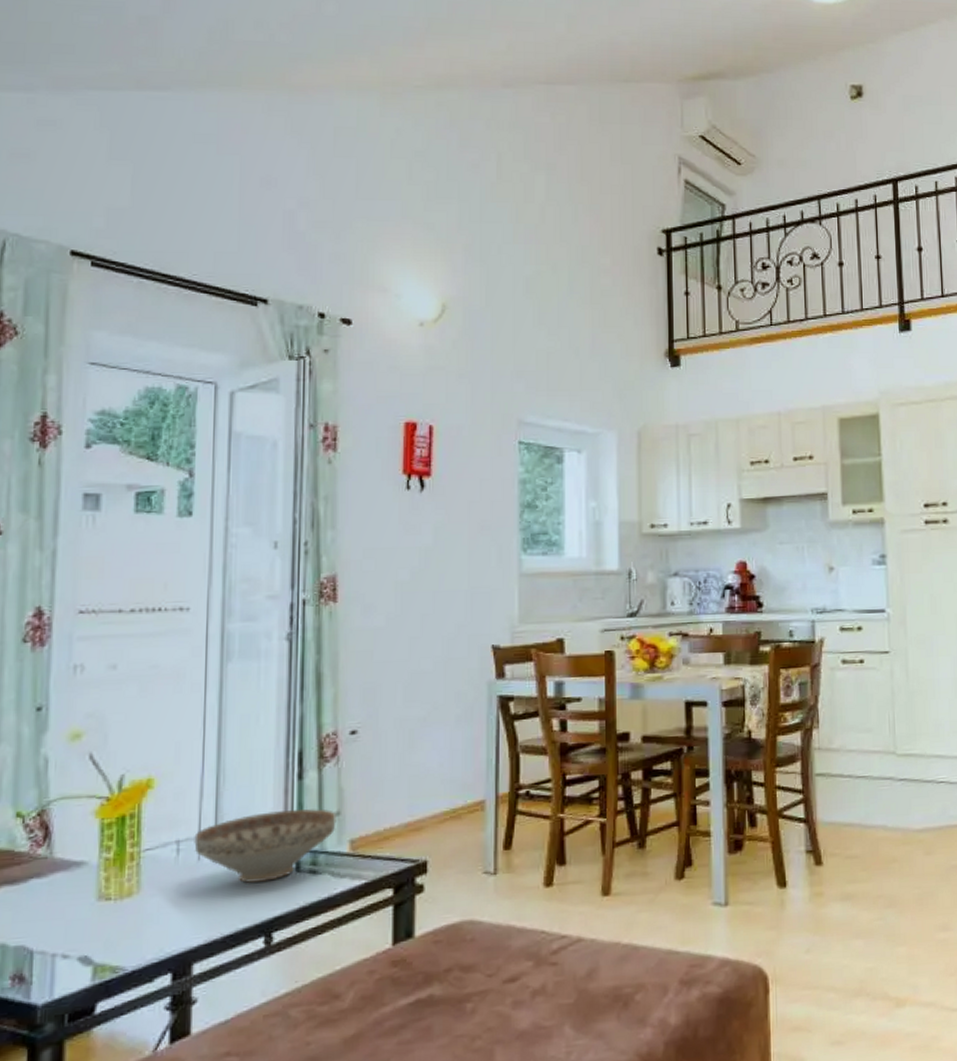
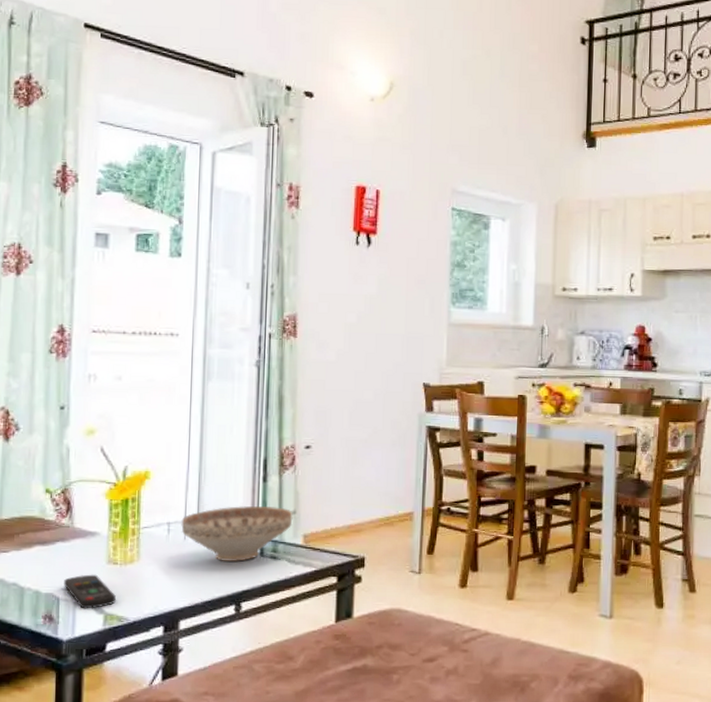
remote control: none [39,915,109,962] -> present [64,574,116,609]

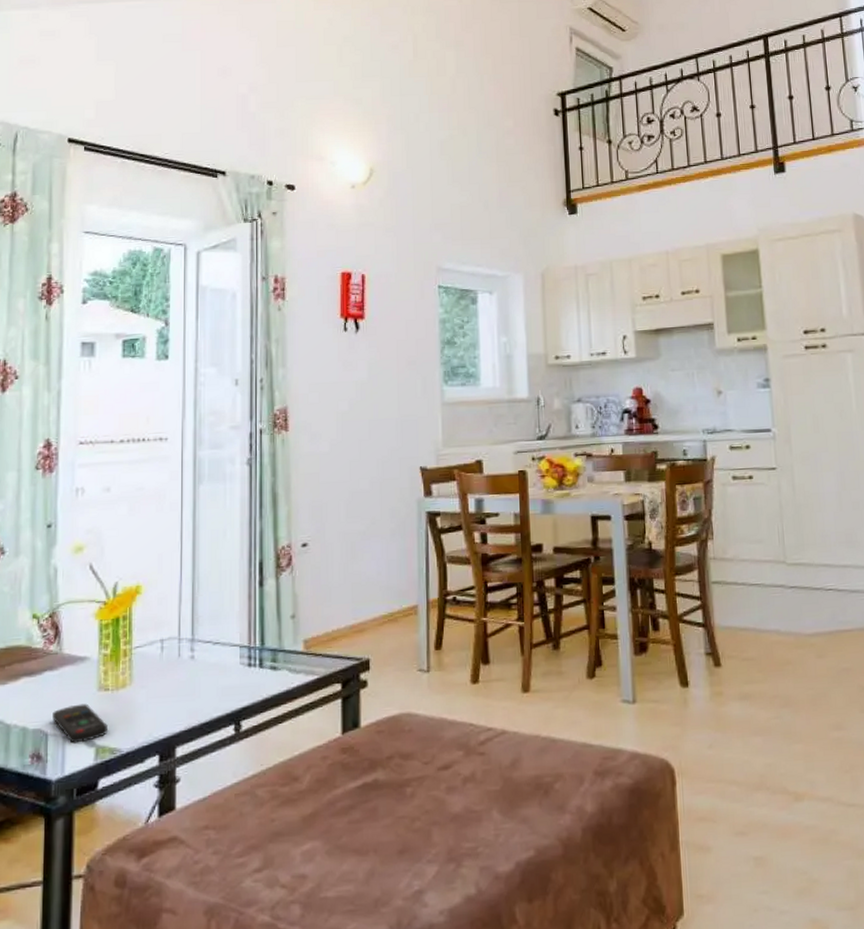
decorative bowl: present [181,506,293,562] -> none [175,612,292,677]

